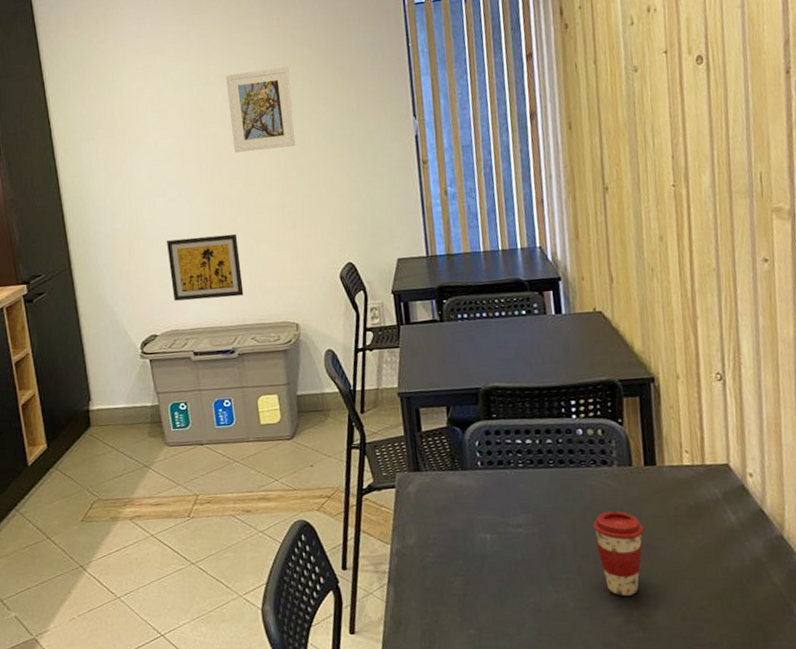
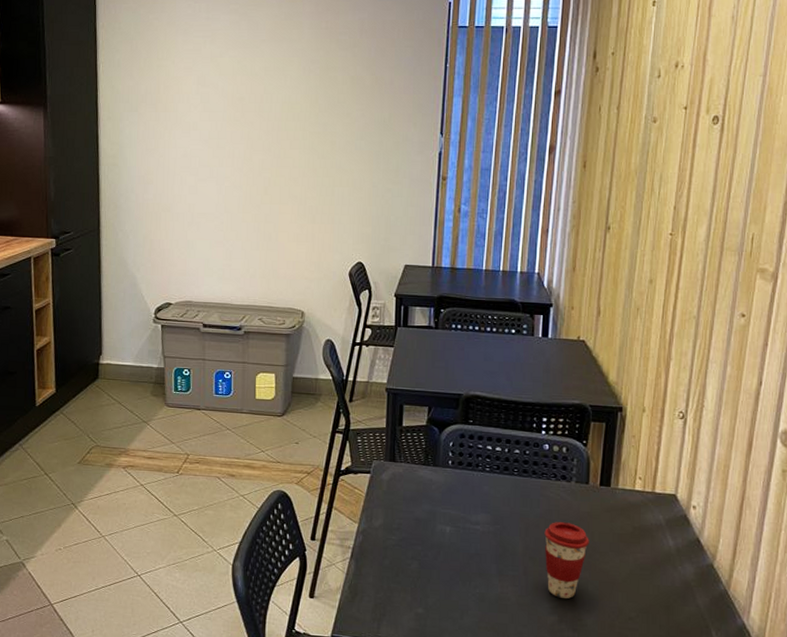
wall art: present [167,233,244,301] -> none [191,217,259,278]
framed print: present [225,66,298,153] -> none [268,68,330,145]

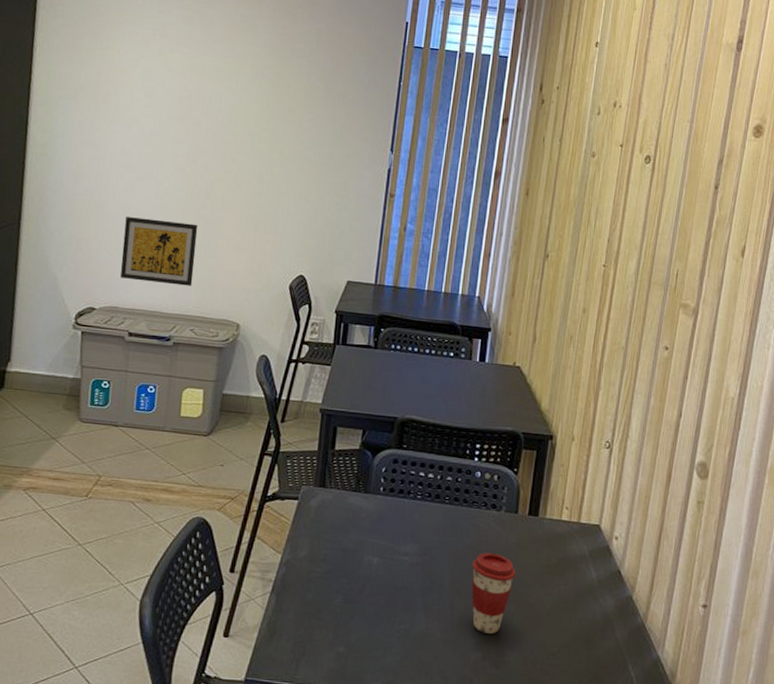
wall art: none [191,217,259,278] -> present [120,217,198,286]

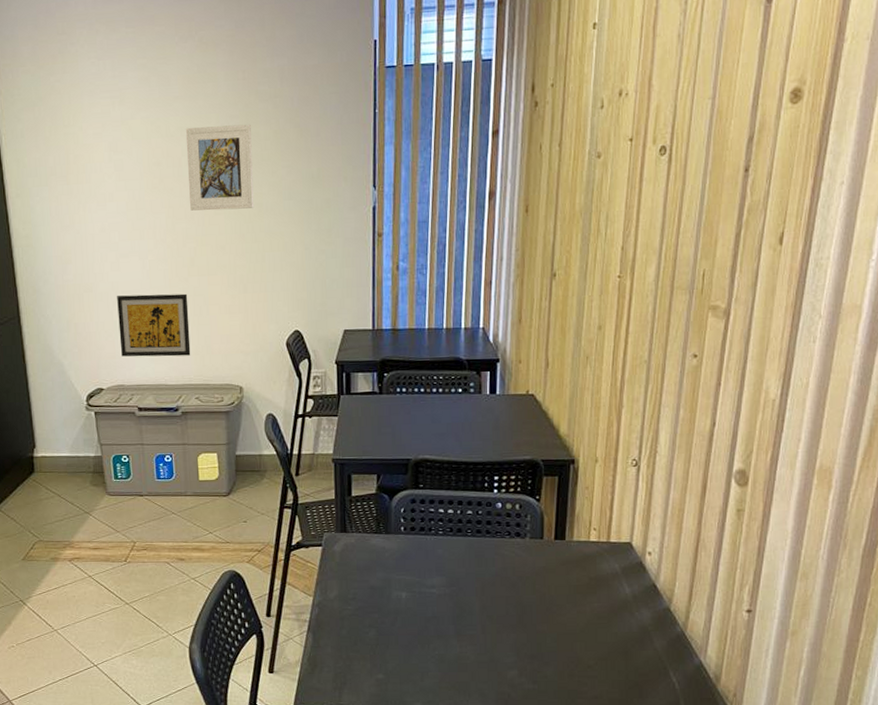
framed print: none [214,68,284,153] -> present [185,124,255,211]
coffee cup: present [471,553,516,634] -> none [501,579,546,653]

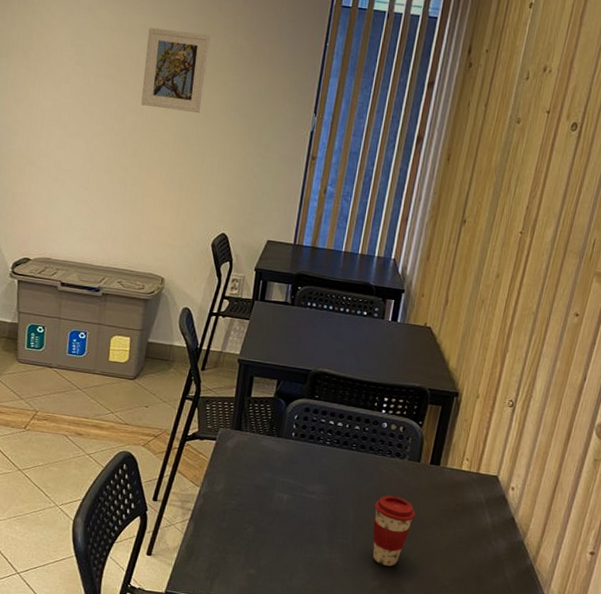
wall art: present [117,293,191,357] -> none [53,173,126,241]
coffee cup: none [501,579,546,653] -> present [372,495,416,566]

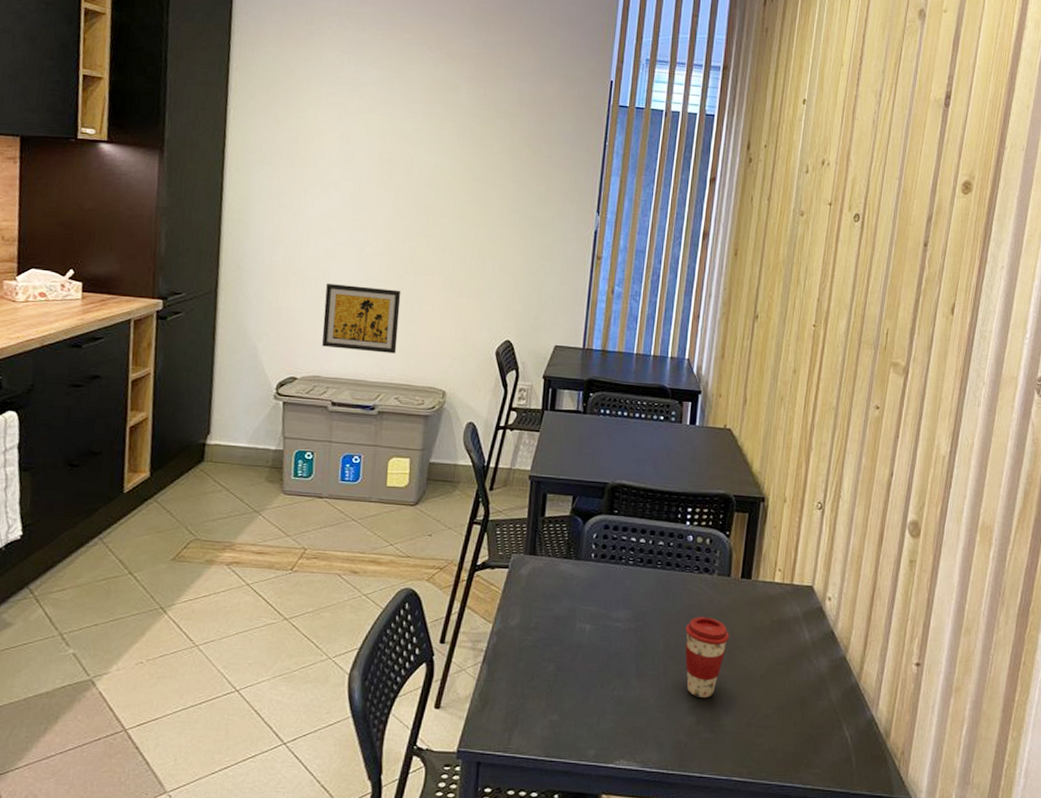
wall art: none [53,173,126,241] -> present [322,284,401,354]
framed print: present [141,27,210,113] -> none [416,130,486,216]

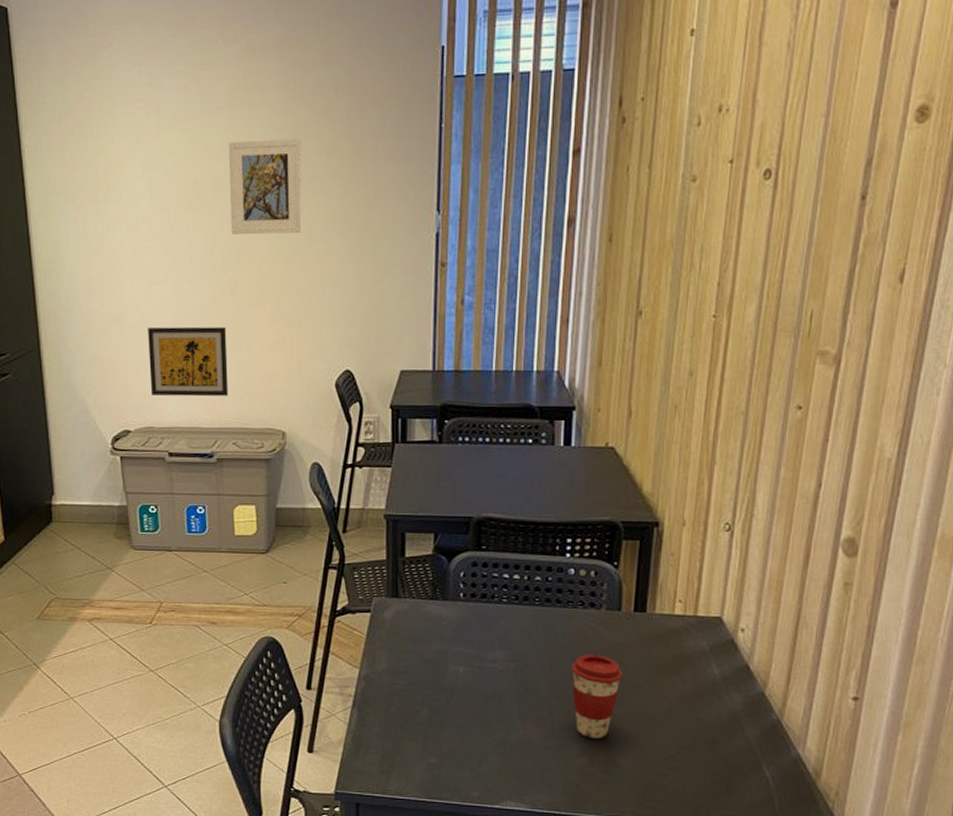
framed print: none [416,130,486,216] -> present [228,138,303,235]

